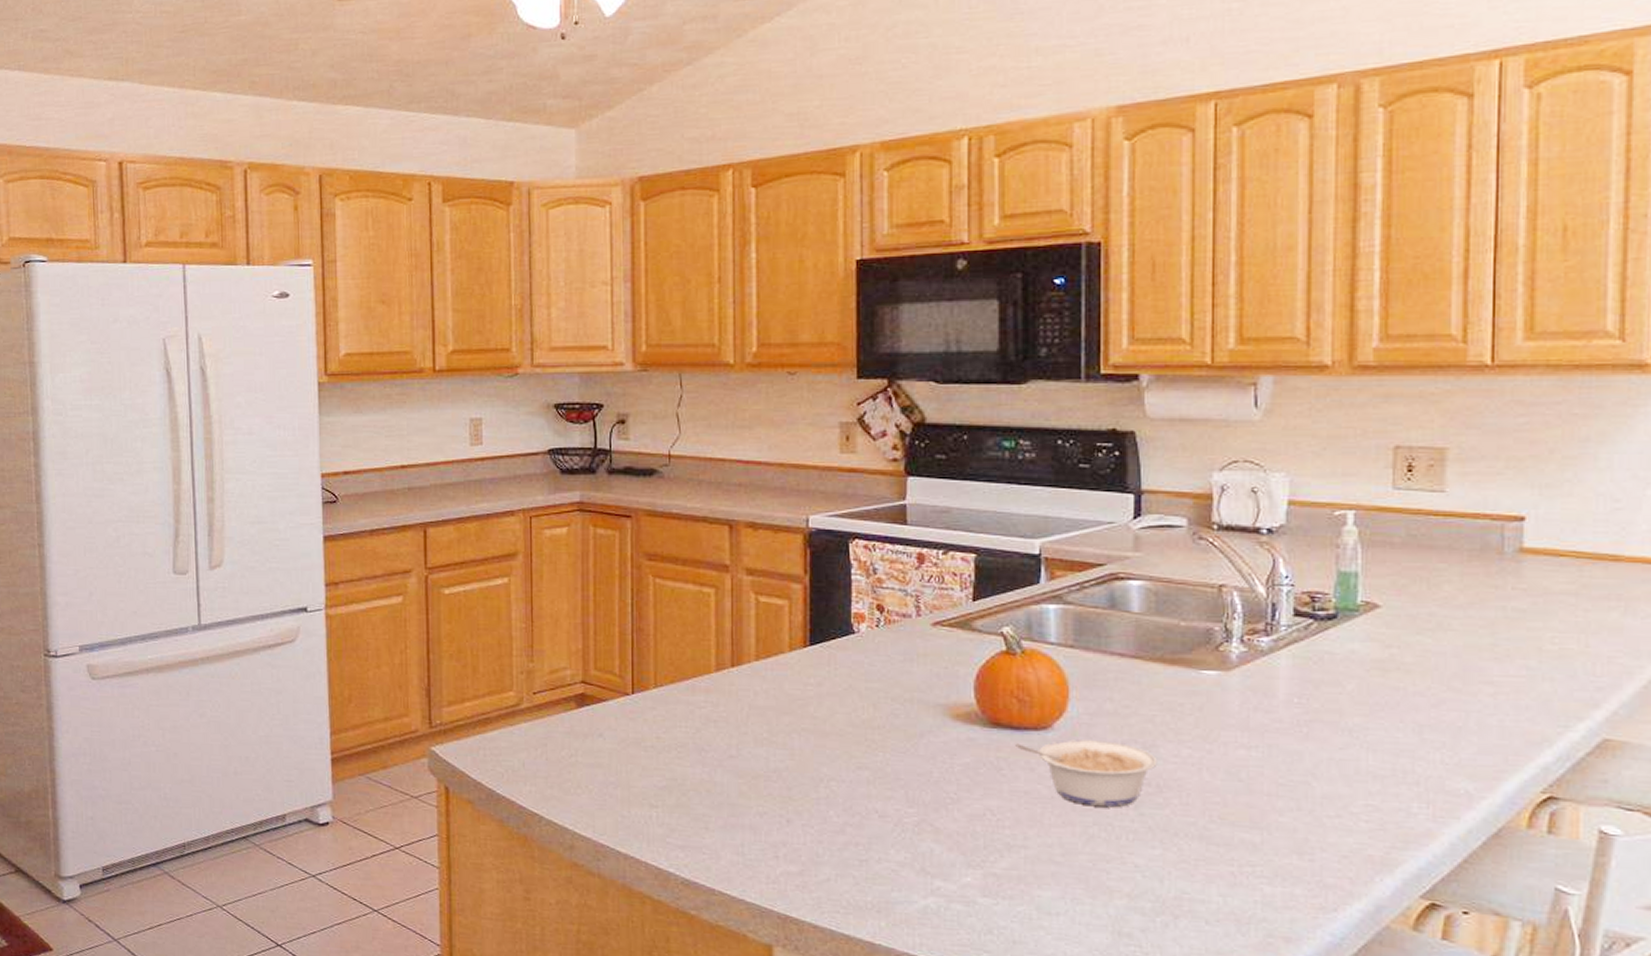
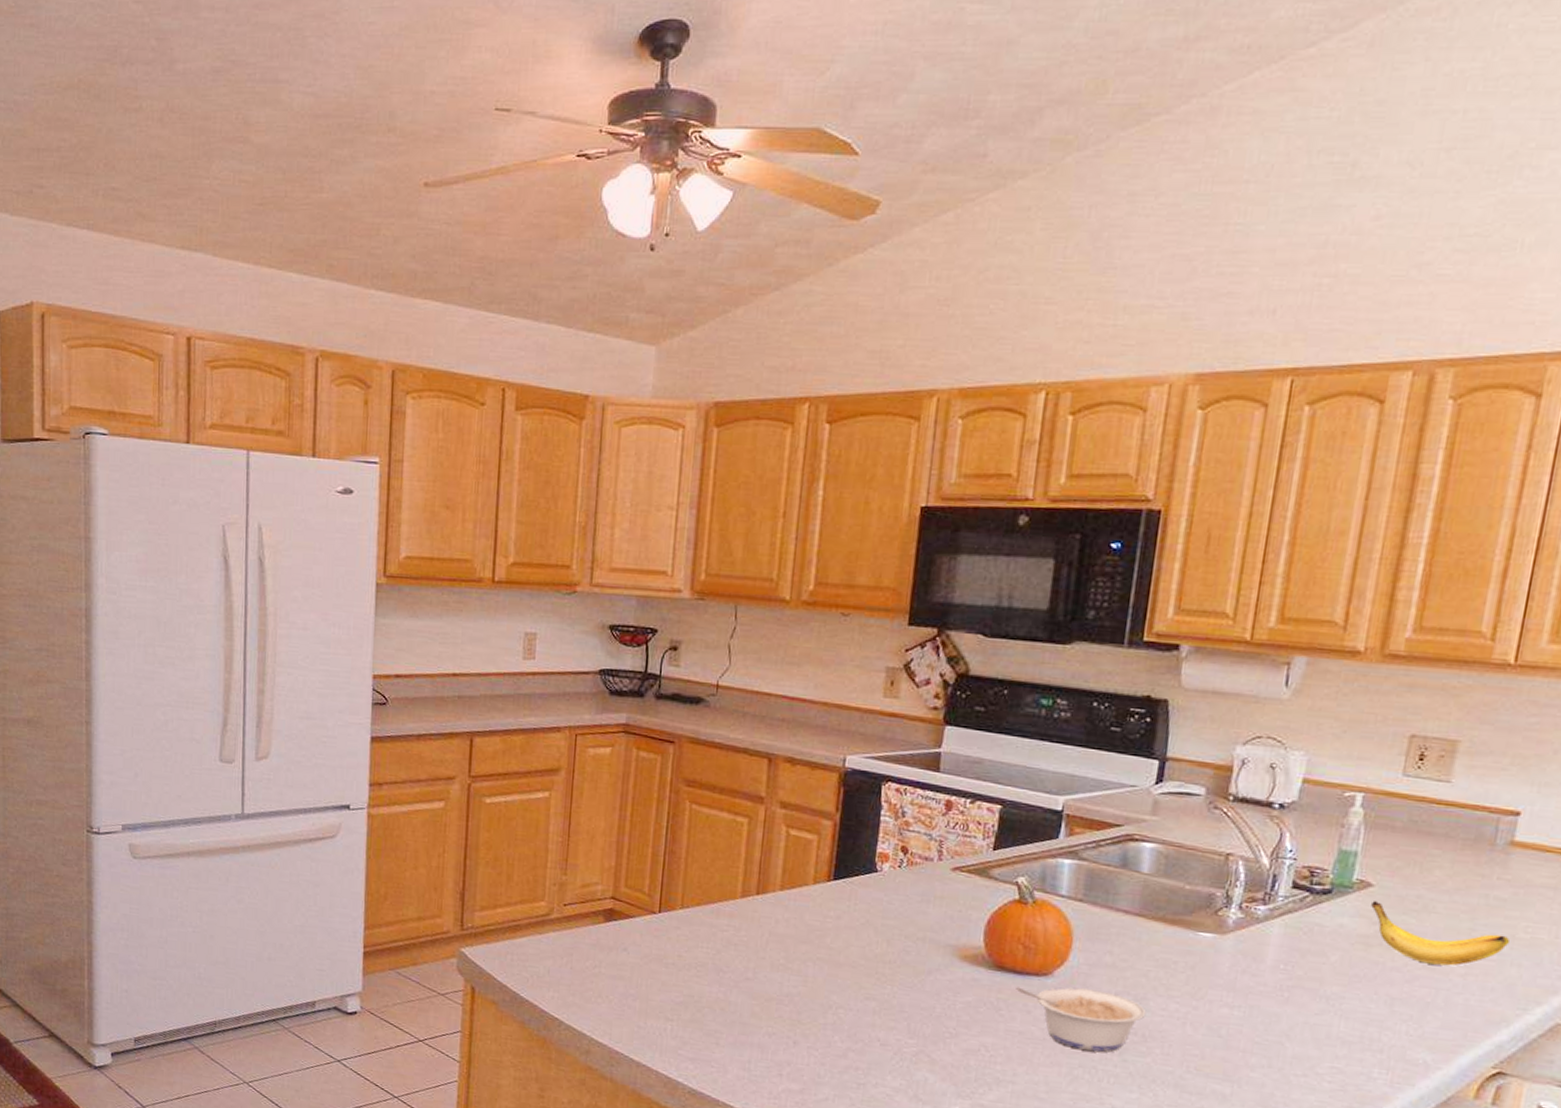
banana: none [1382,623,1538,686] -> present [1371,901,1511,966]

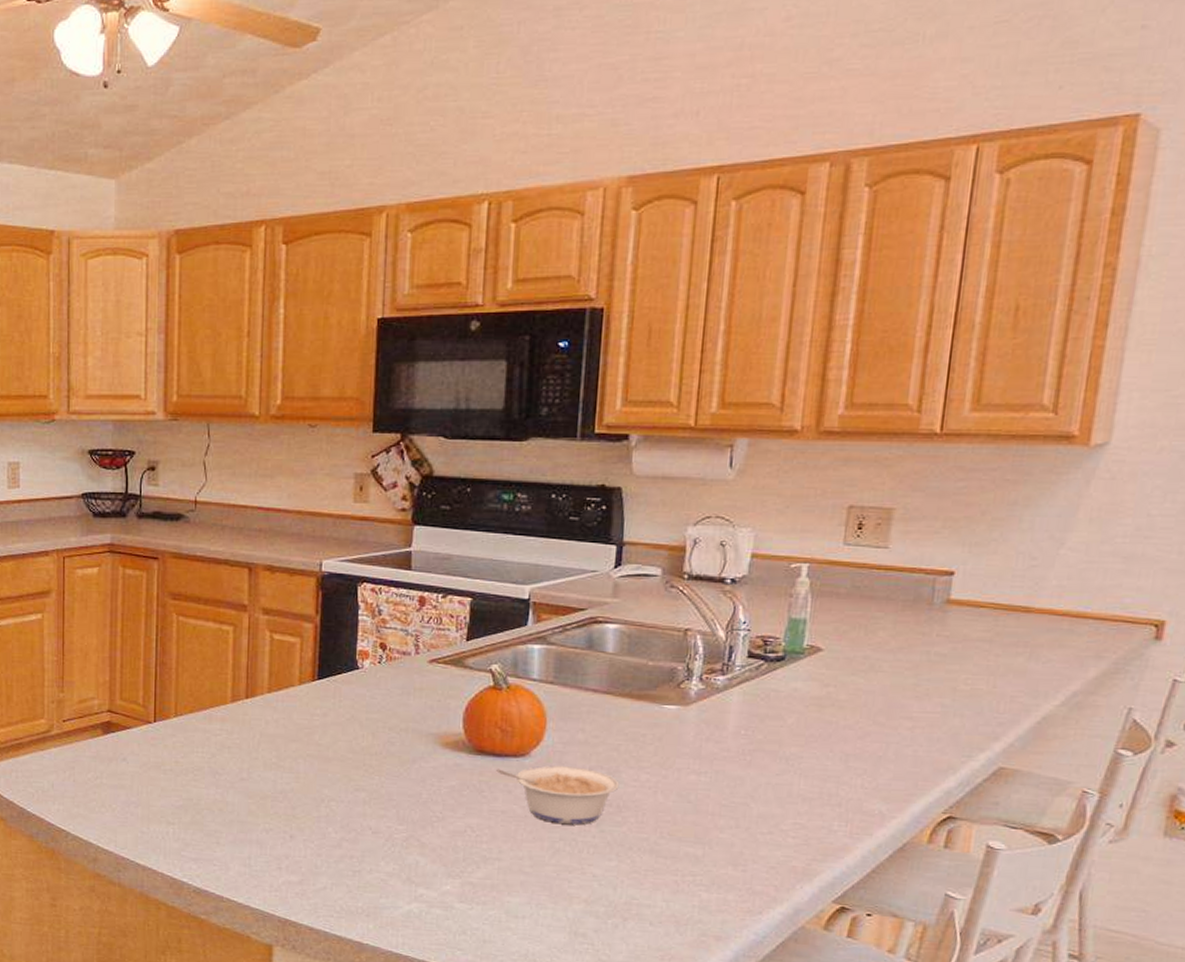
banana: present [1371,901,1511,966] -> none [822,665,953,721]

